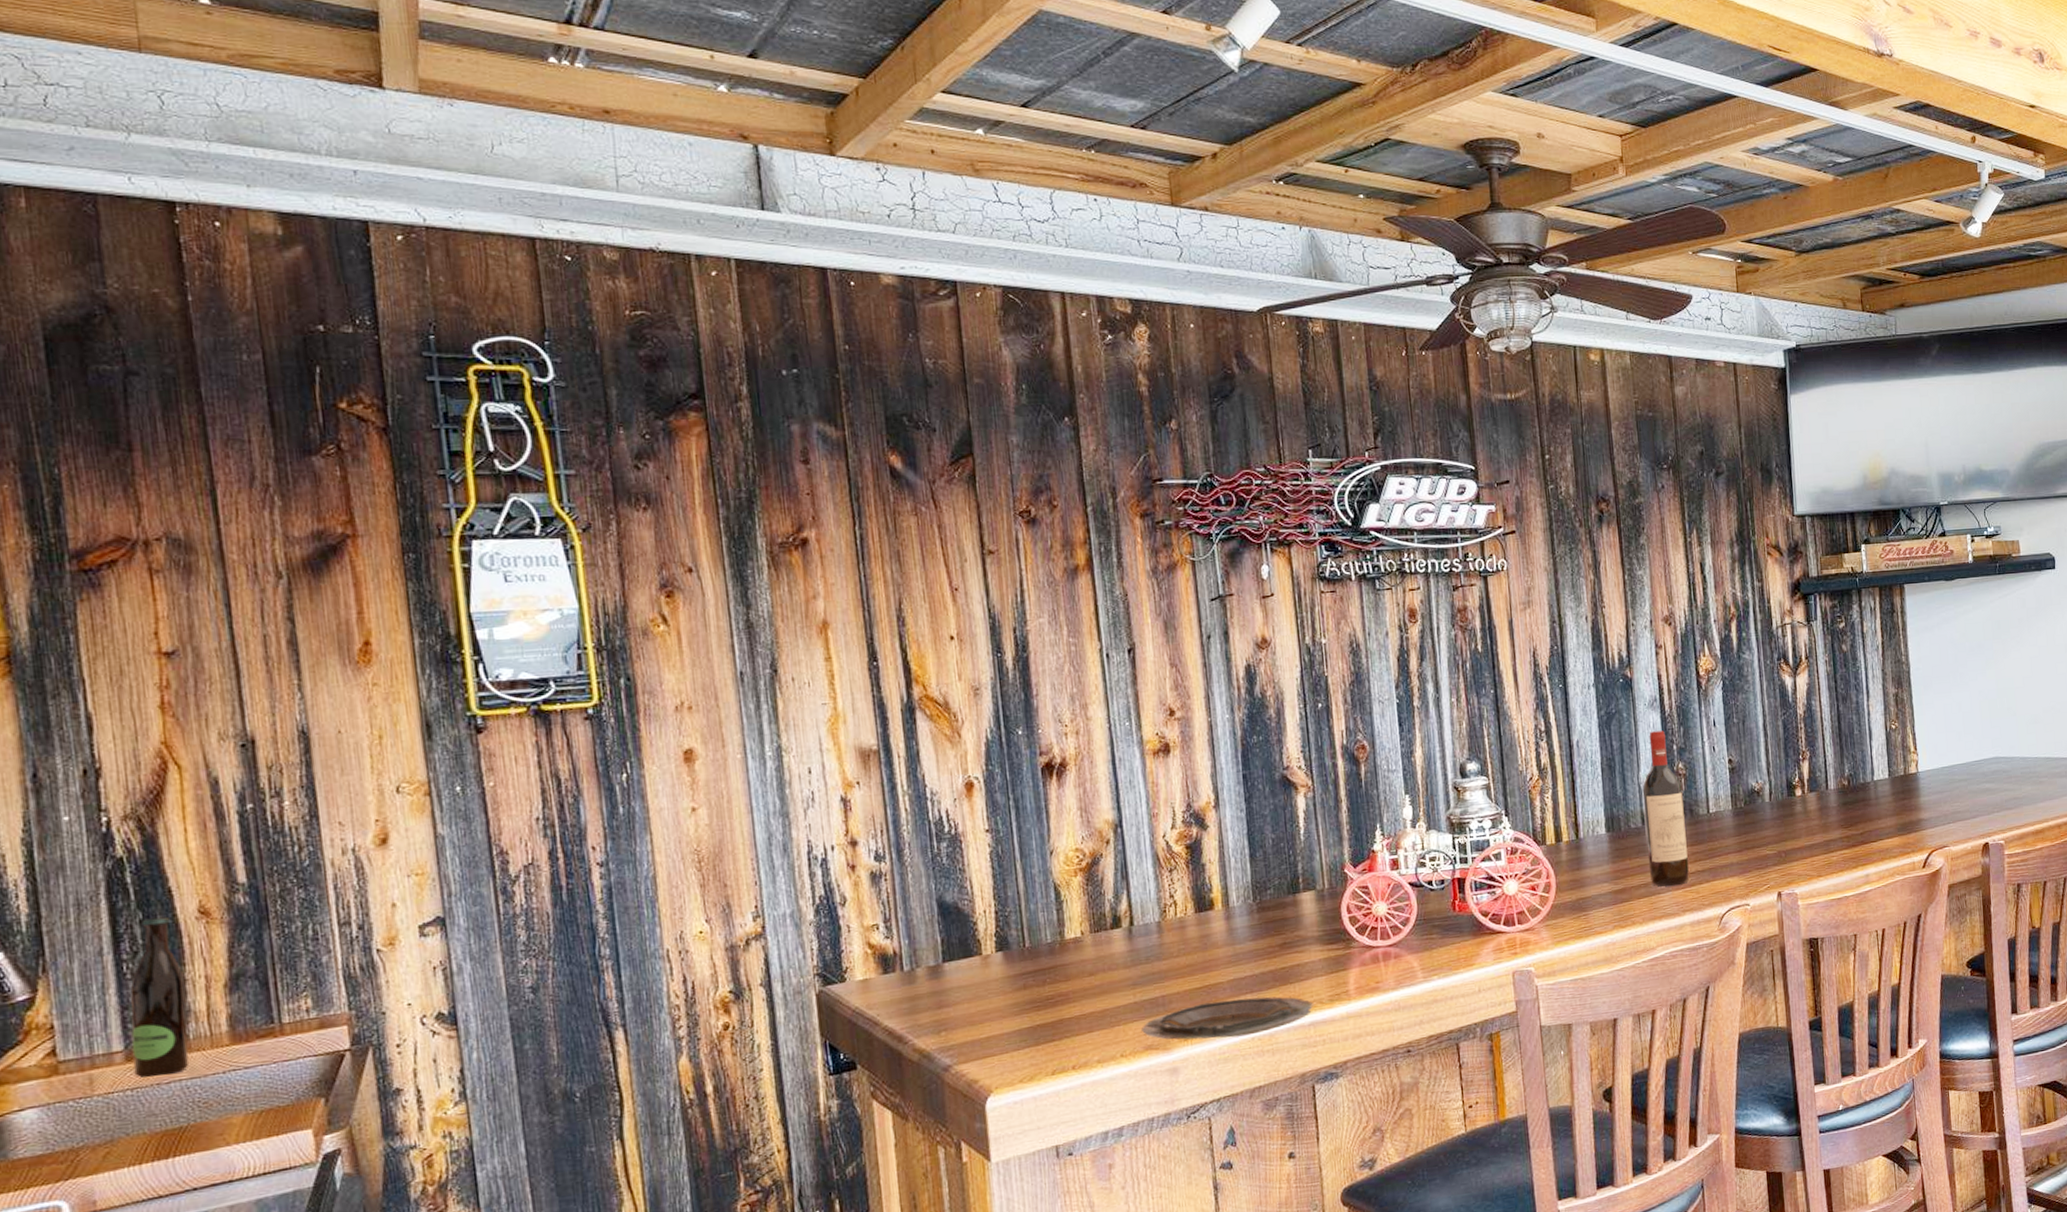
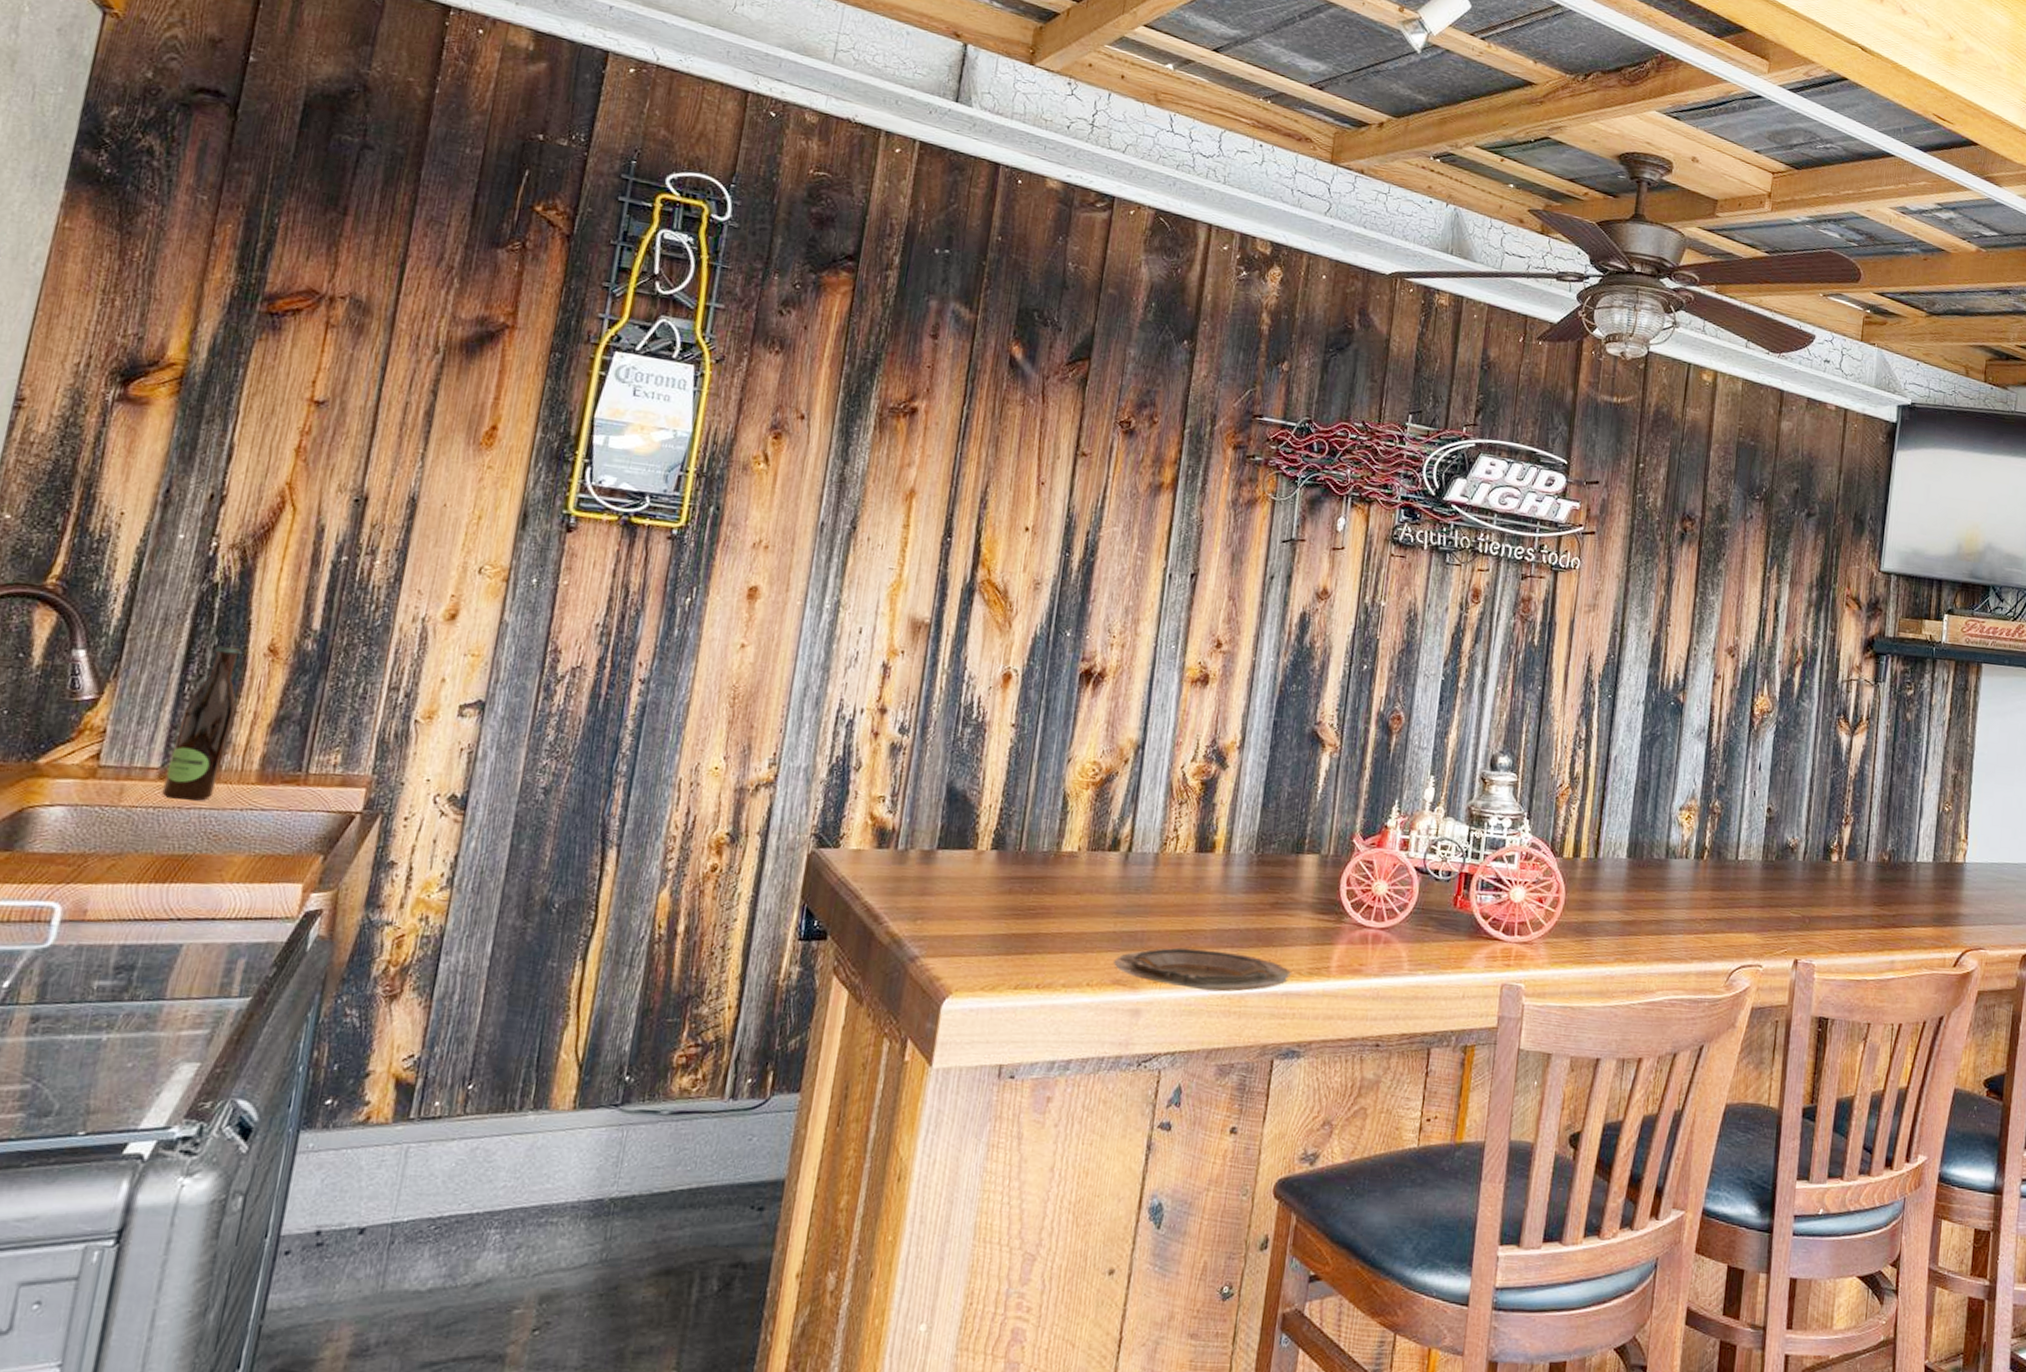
wine bottle: present [1642,730,1689,887] -> none [1663,762,1714,929]

